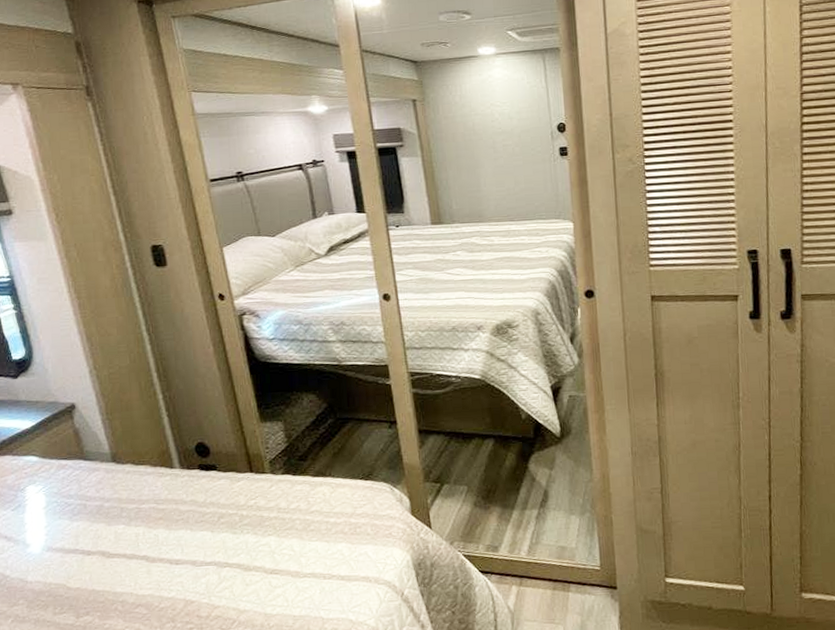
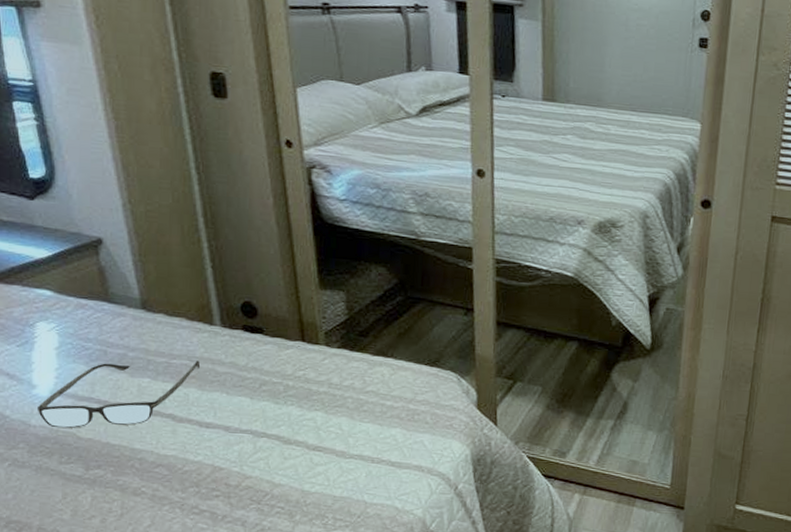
eyeglasses: none [32,502,166,582] -> present [38,360,201,429]

